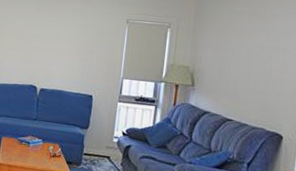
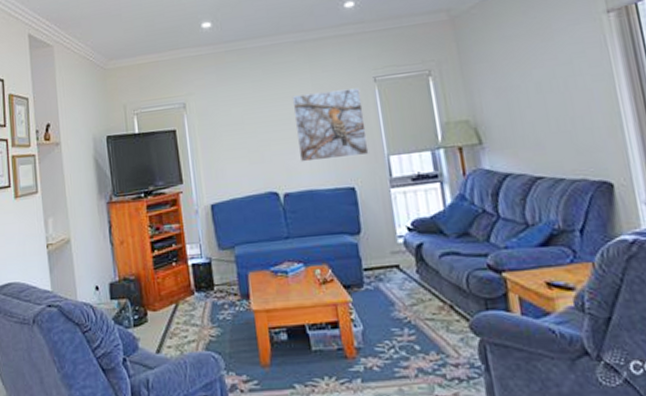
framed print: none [57,20,115,75] -> present [292,87,369,162]

